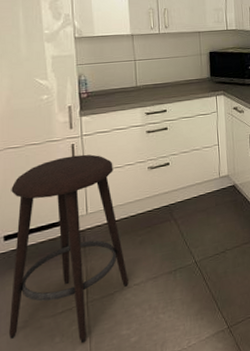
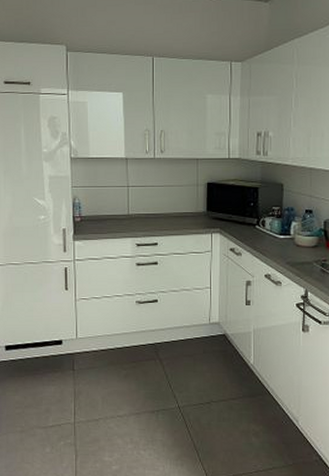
stool: present [9,154,128,343] -> none [9,279,112,458]

